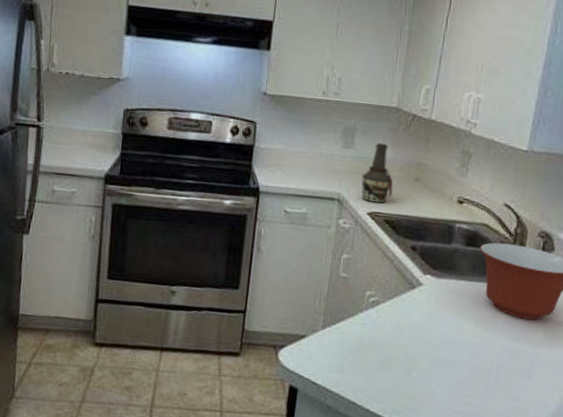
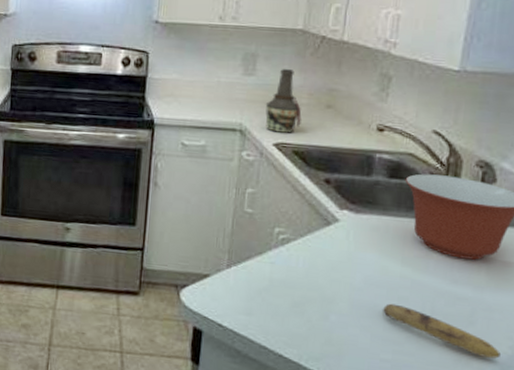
banana: none [457,359,553,407] -> present [383,303,501,359]

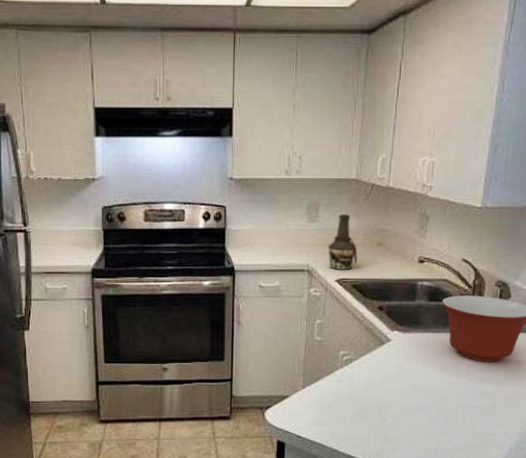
banana: present [383,303,501,359] -> none [427,403,515,438]

